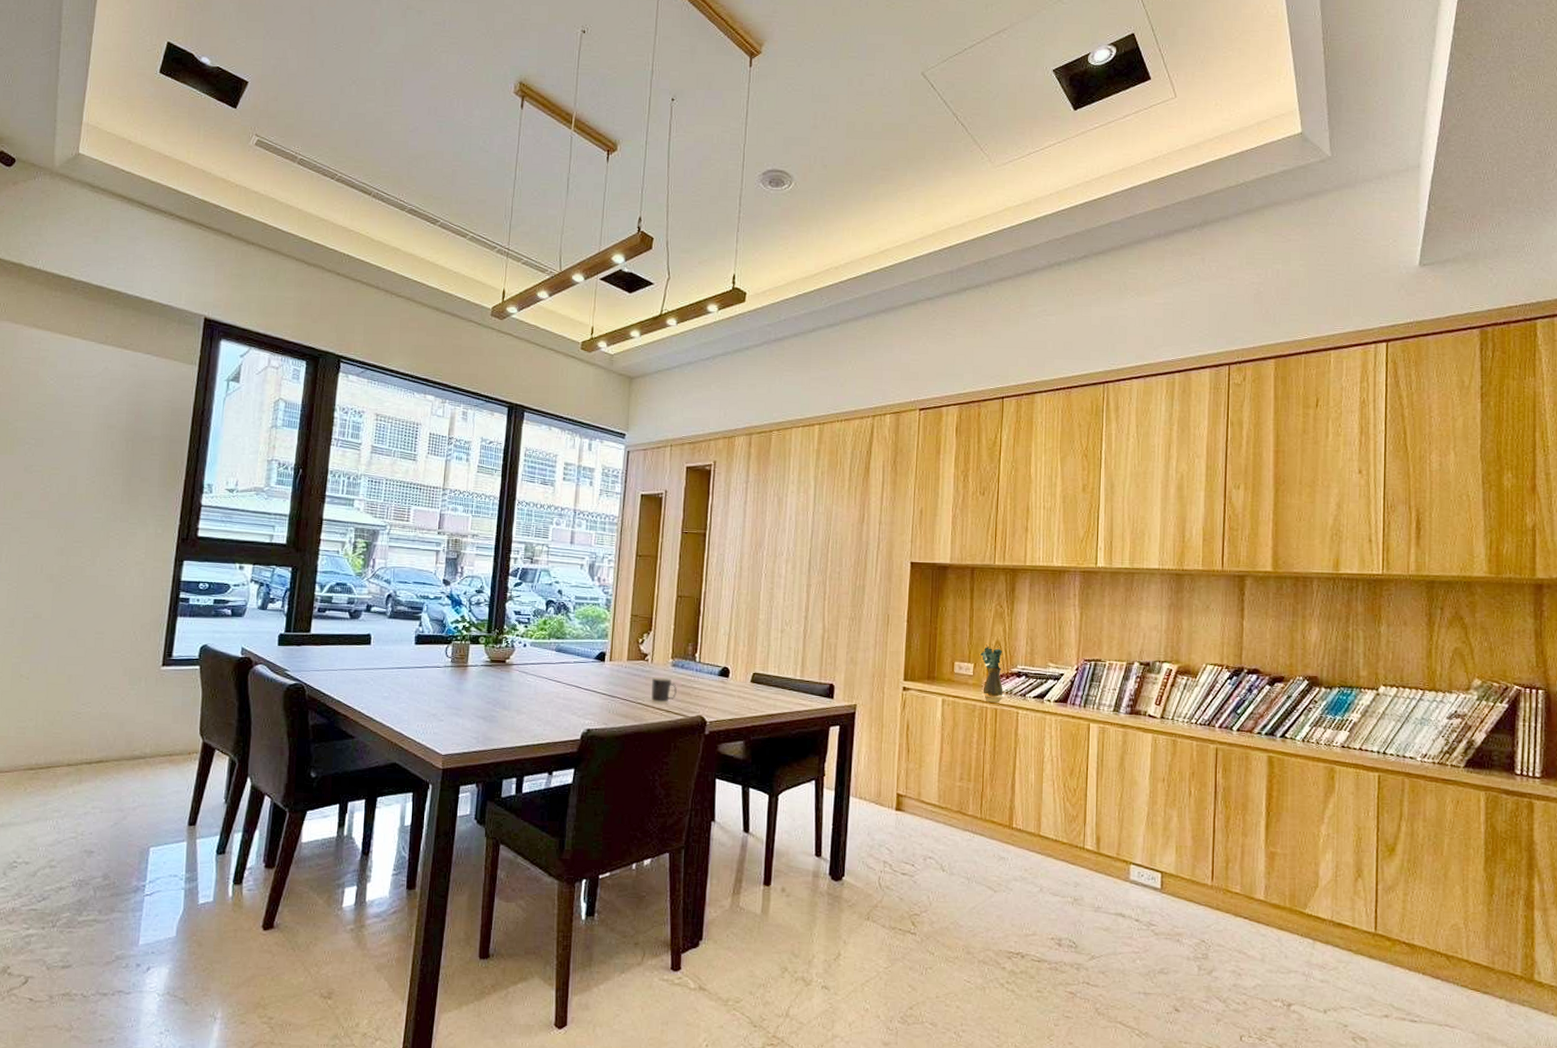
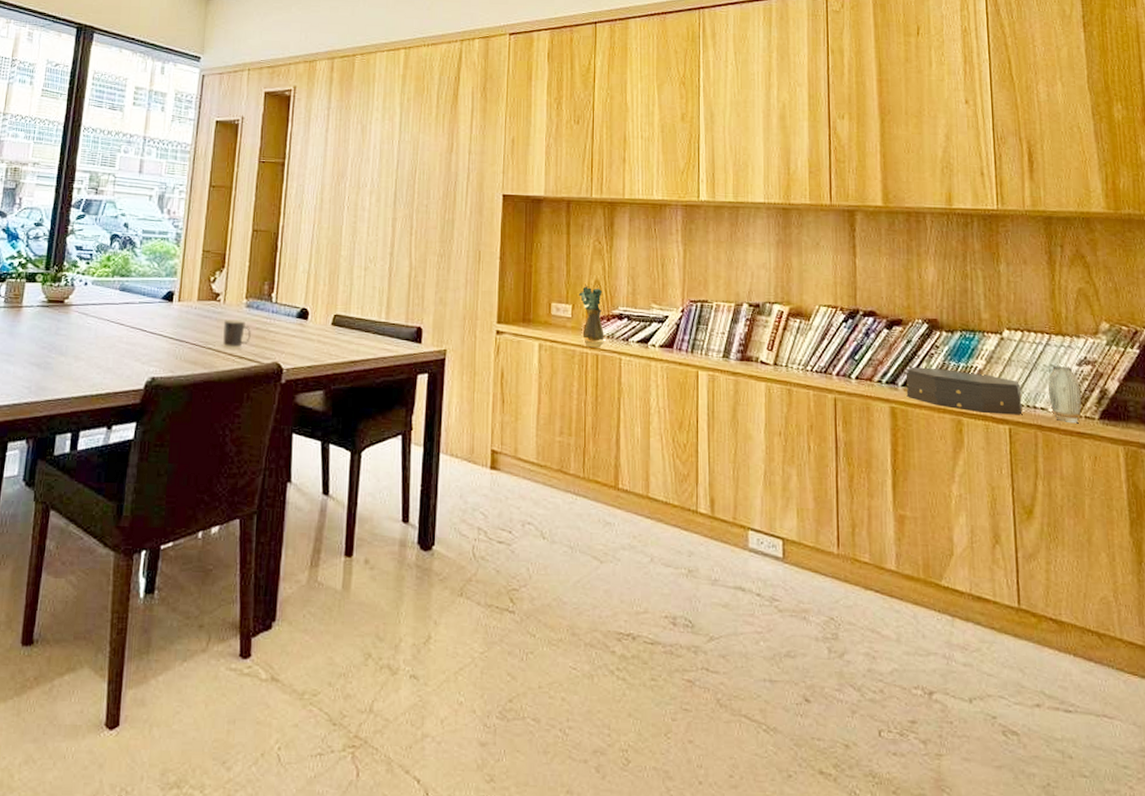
decorative box: none [1284,720,1392,764] -> present [905,367,1023,415]
vase: none [1418,719,1450,771] -> present [1047,366,1082,424]

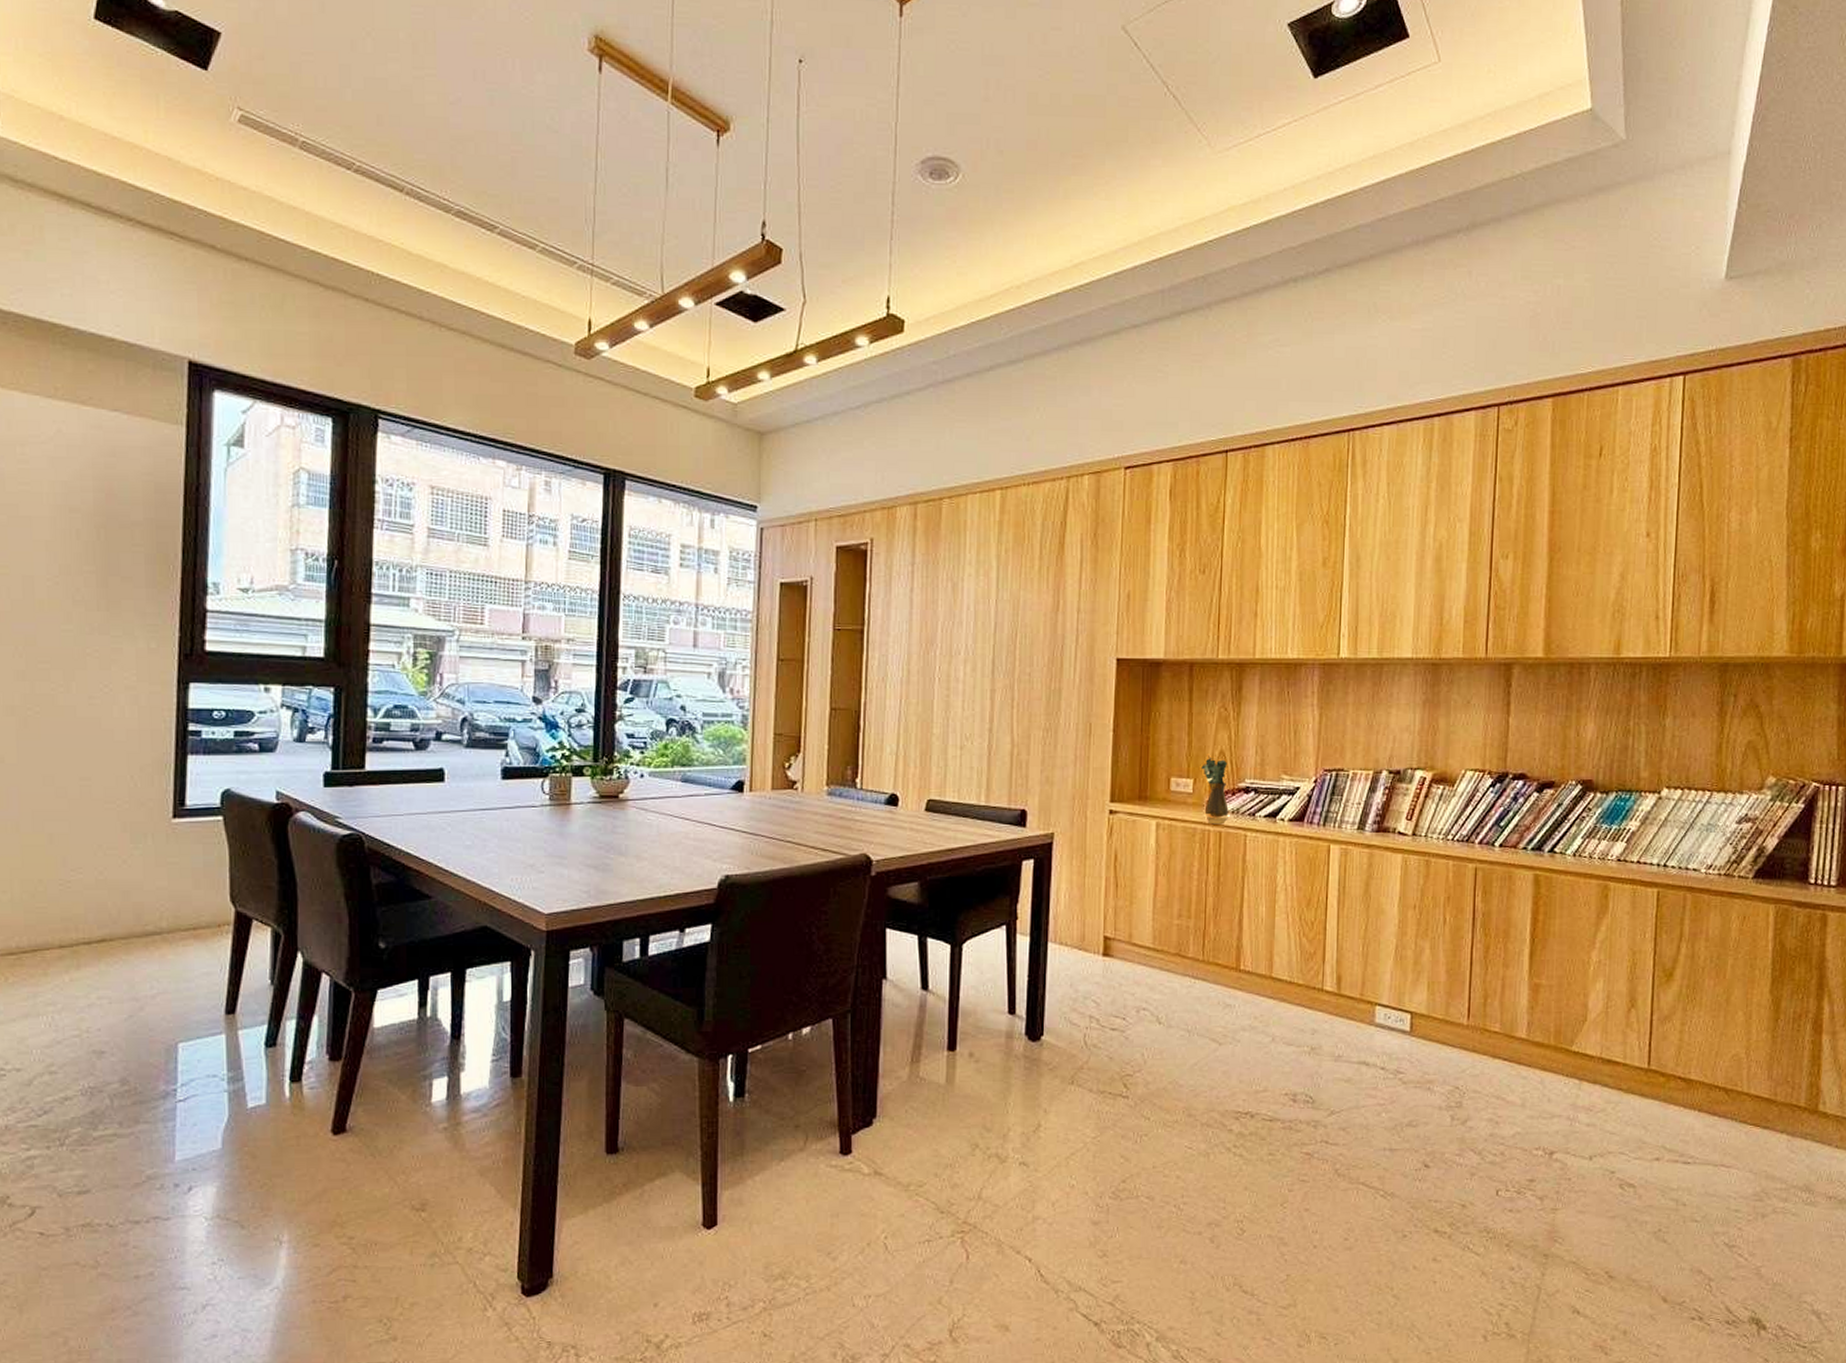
mug: present [223,319,251,349] -> none [802,809,834,841]
decorative box: present [905,367,1023,415] -> none [1552,831,1675,877]
vase: present [1047,366,1082,424] -> none [1702,825,1738,884]

